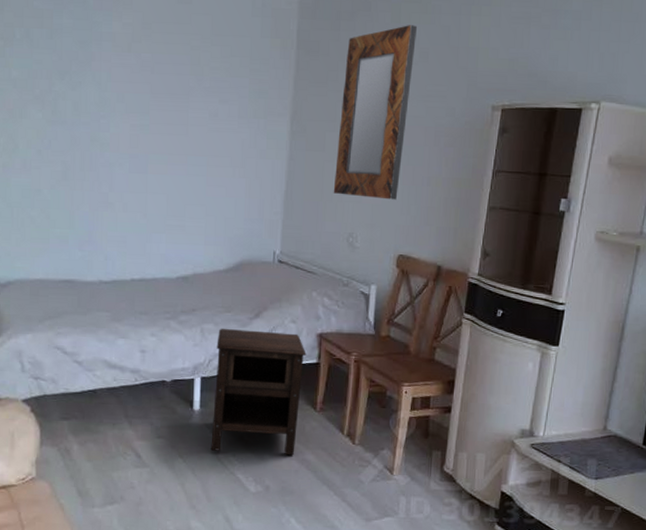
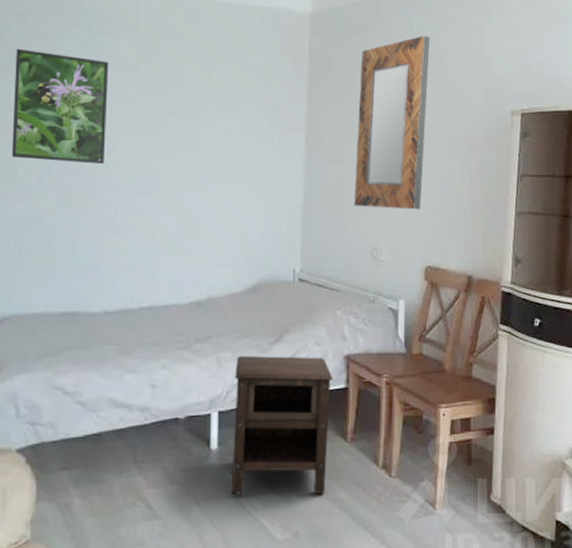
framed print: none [12,23,103,142] -> present [11,48,109,165]

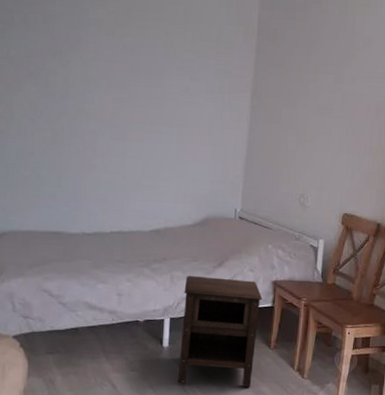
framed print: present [11,48,109,165] -> none [9,9,90,113]
home mirror: present [354,36,430,210] -> none [287,16,361,166]

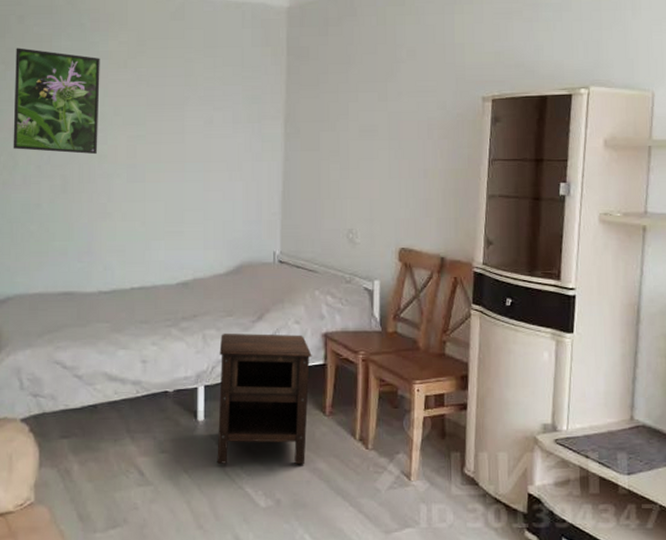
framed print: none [9,9,90,113] -> present [13,48,100,155]

